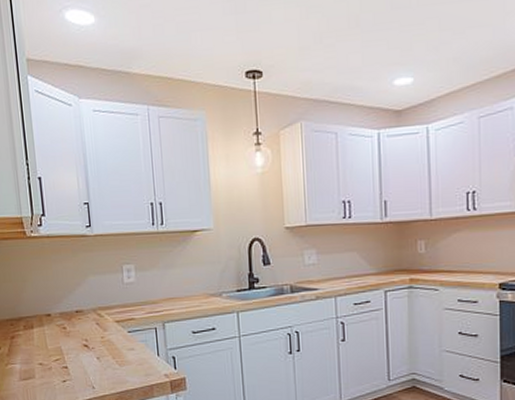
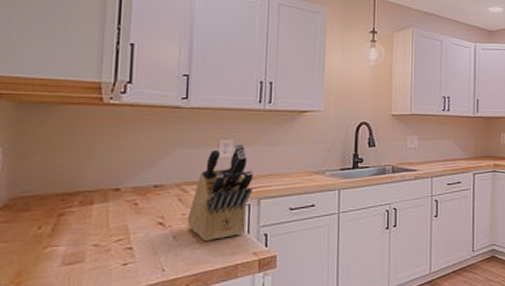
knife block: none [105,268,157,363] -> present [187,144,253,242]

